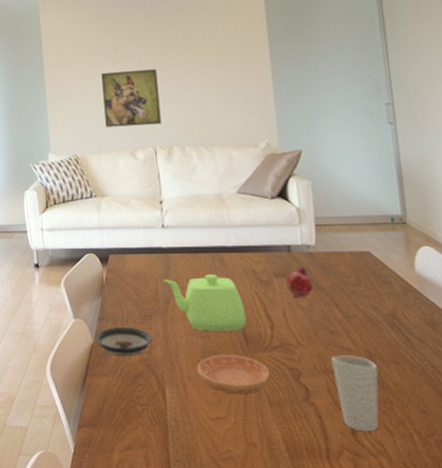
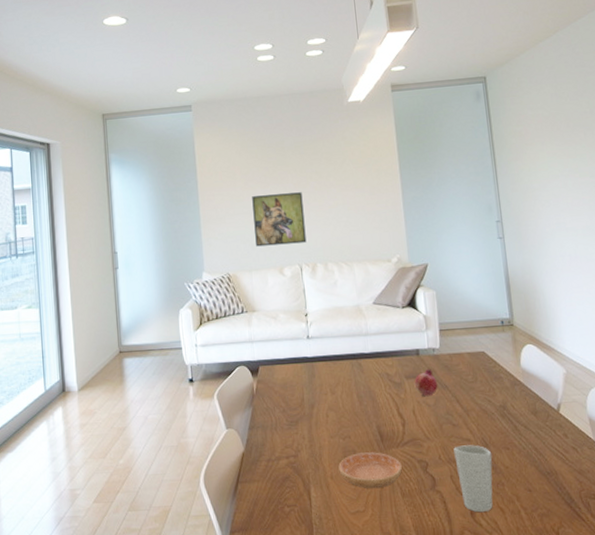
saucer: present [96,326,152,357] -> none [247,433,299,462]
teapot: present [163,274,247,331] -> none [308,379,382,433]

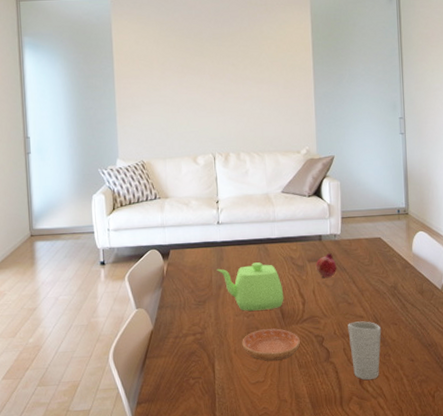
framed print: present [252,192,307,247] -> none [168,83,221,135]
teapot: none [308,379,382,433] -> present [216,262,284,311]

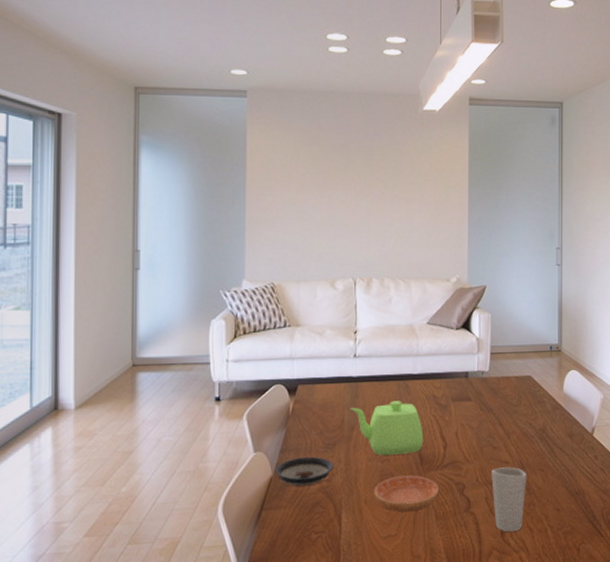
saucer: none [155,312,205,339] -> present [276,456,334,487]
fruit: present [315,252,337,279] -> none [460,391,483,420]

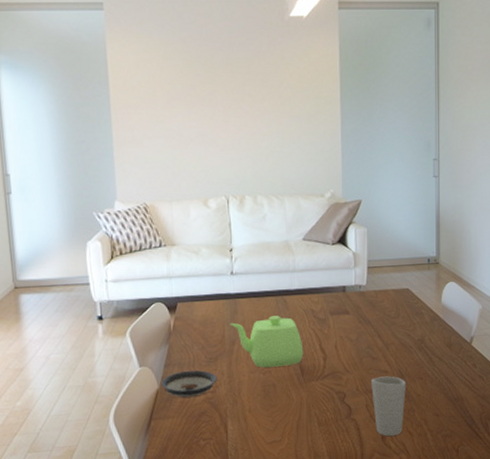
saucer: present [374,475,439,512] -> none [257,385,320,420]

